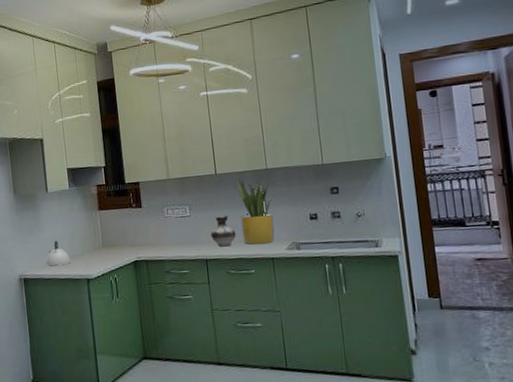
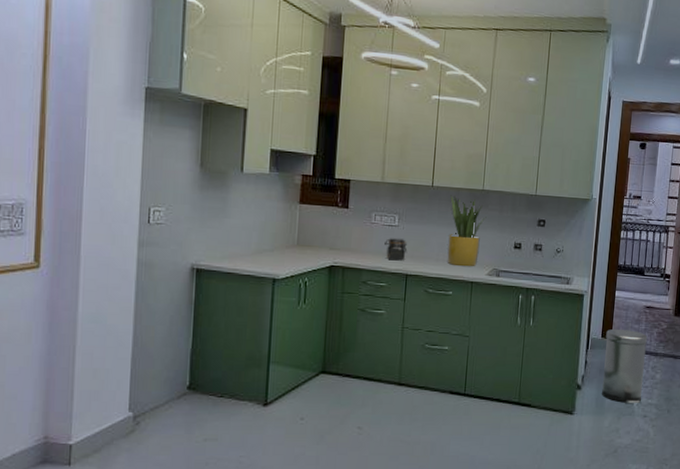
kettle: present [45,240,72,267] -> none [225,229,258,260]
jar: none [180,226,203,248] -> present [384,237,408,261]
ceramic jug: present [210,215,236,247] -> none [415,230,441,264]
pedal bin: none [433,286,493,366] -> present [602,328,648,403]

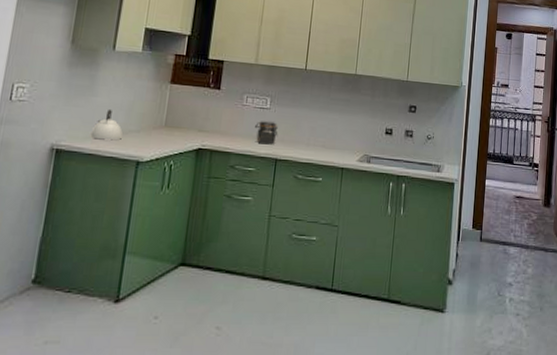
kettle: none [225,229,258,260] -> present [88,109,123,141]
planter: present [447,195,487,267] -> none [318,79,359,153]
pedal bin: present [602,328,648,403] -> none [473,219,518,300]

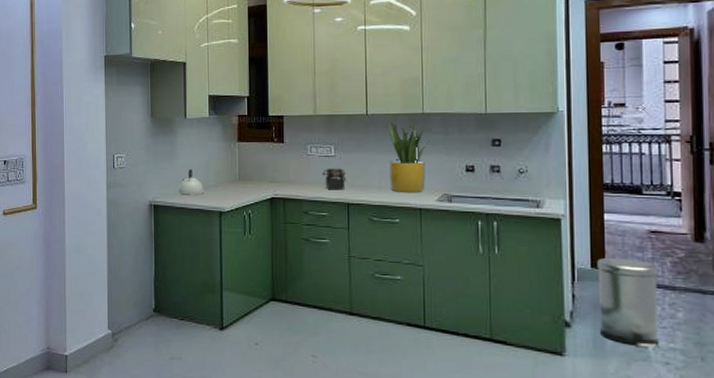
planter: none [318,79,359,153] -> present [387,121,430,193]
pedal bin: none [473,219,518,300] -> present [597,257,658,347]

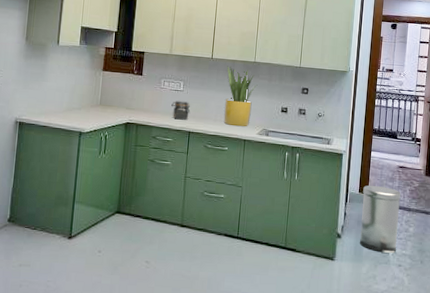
kettle: present [177,168,205,195] -> none [42,91,68,116]

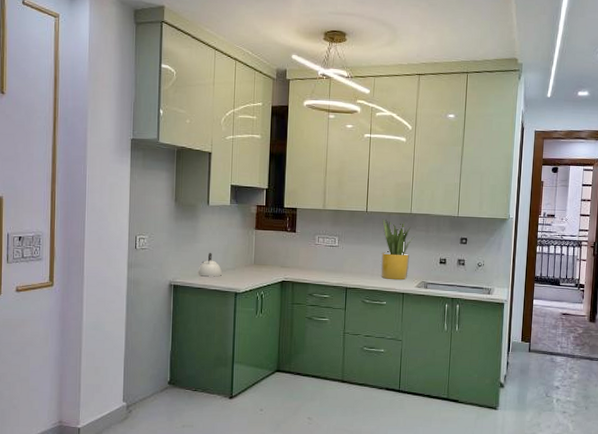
kettle: none [42,91,68,116] -> present [196,252,223,277]
jar: present [171,100,191,120] -> none [327,256,347,276]
pedal bin: present [360,185,401,253] -> none [523,333,565,400]

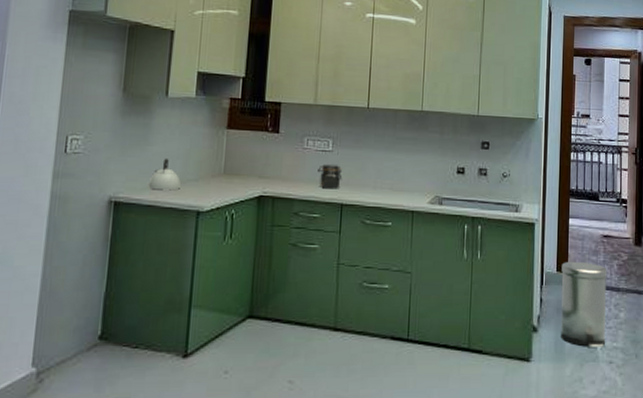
jar: none [327,256,347,276] -> present [318,163,343,189]
planter: present [381,218,415,280] -> none [385,117,427,195]
pedal bin: none [523,333,565,400] -> present [561,261,608,347]

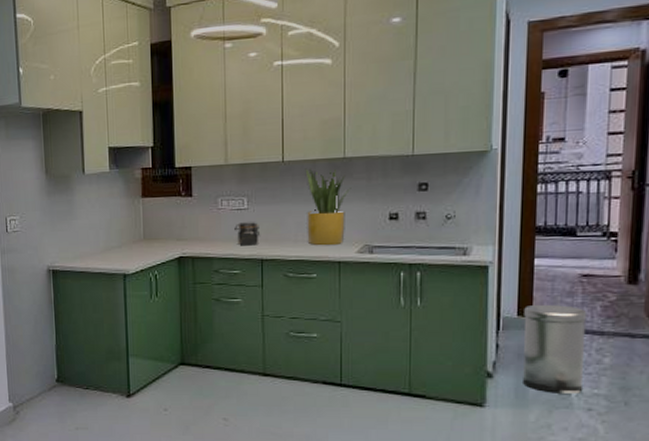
kettle: present [146,158,182,191] -> none [77,229,107,258]
planter: none [385,117,427,195] -> present [305,168,351,246]

